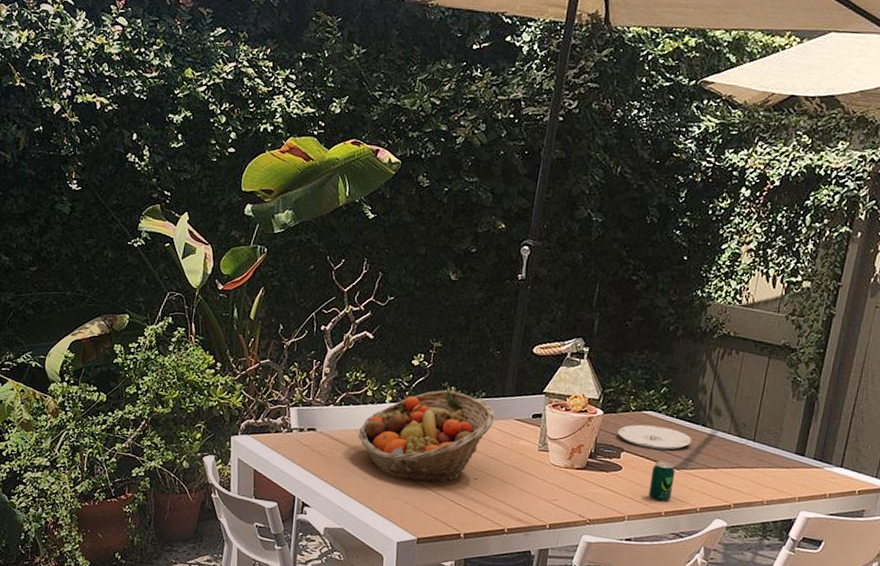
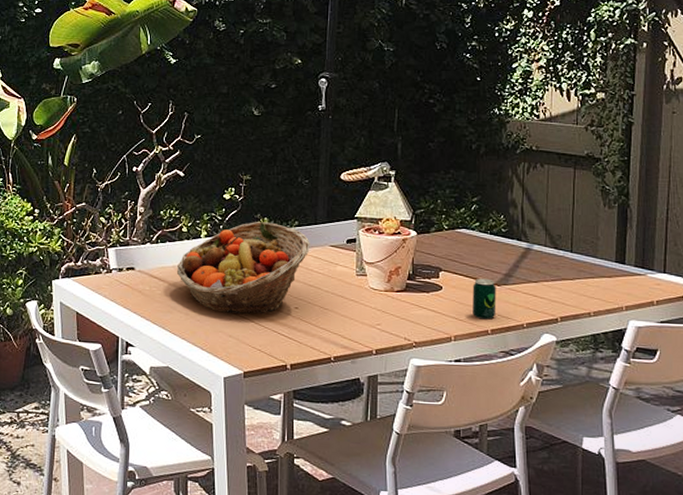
plate: present [617,424,693,450] -> none [433,243,510,267]

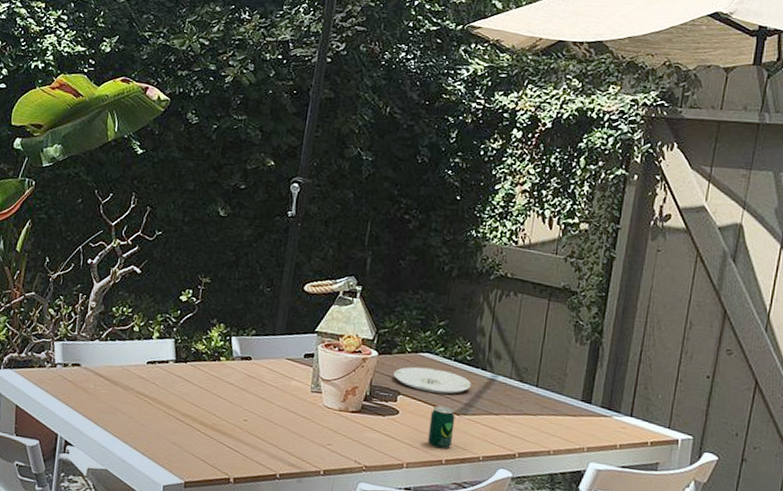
fruit basket: present [176,222,310,314] -> none [123,327,266,424]
plate: none [433,243,510,267] -> present [393,366,472,394]

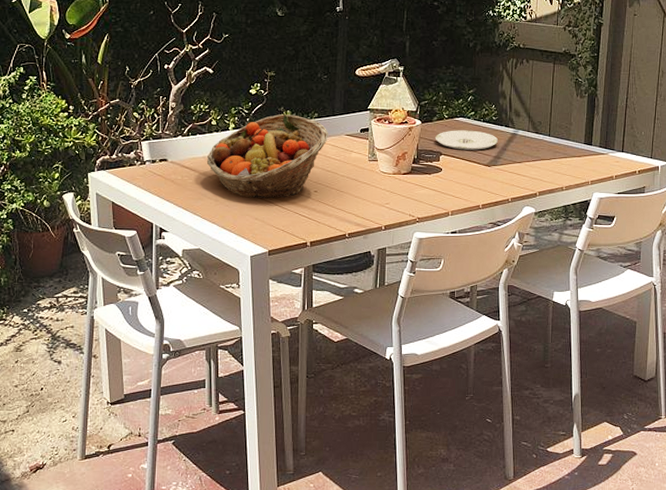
fruit basket: none [123,327,266,424] -> present [206,114,328,198]
beverage can: present [428,405,455,449] -> none [467,160,487,196]

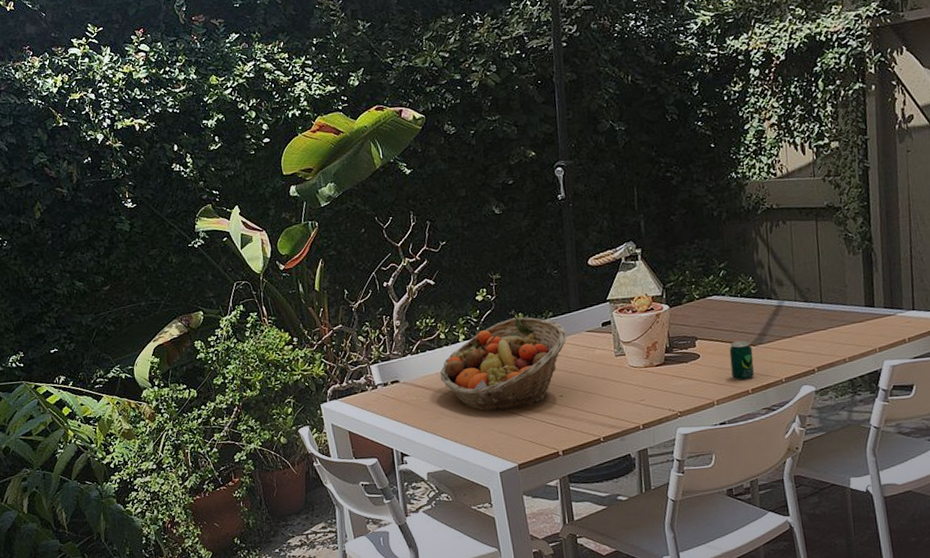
plate: present [435,130,499,150] -> none [687,308,762,332]
beverage can: none [467,160,487,196] -> present [729,340,755,381]

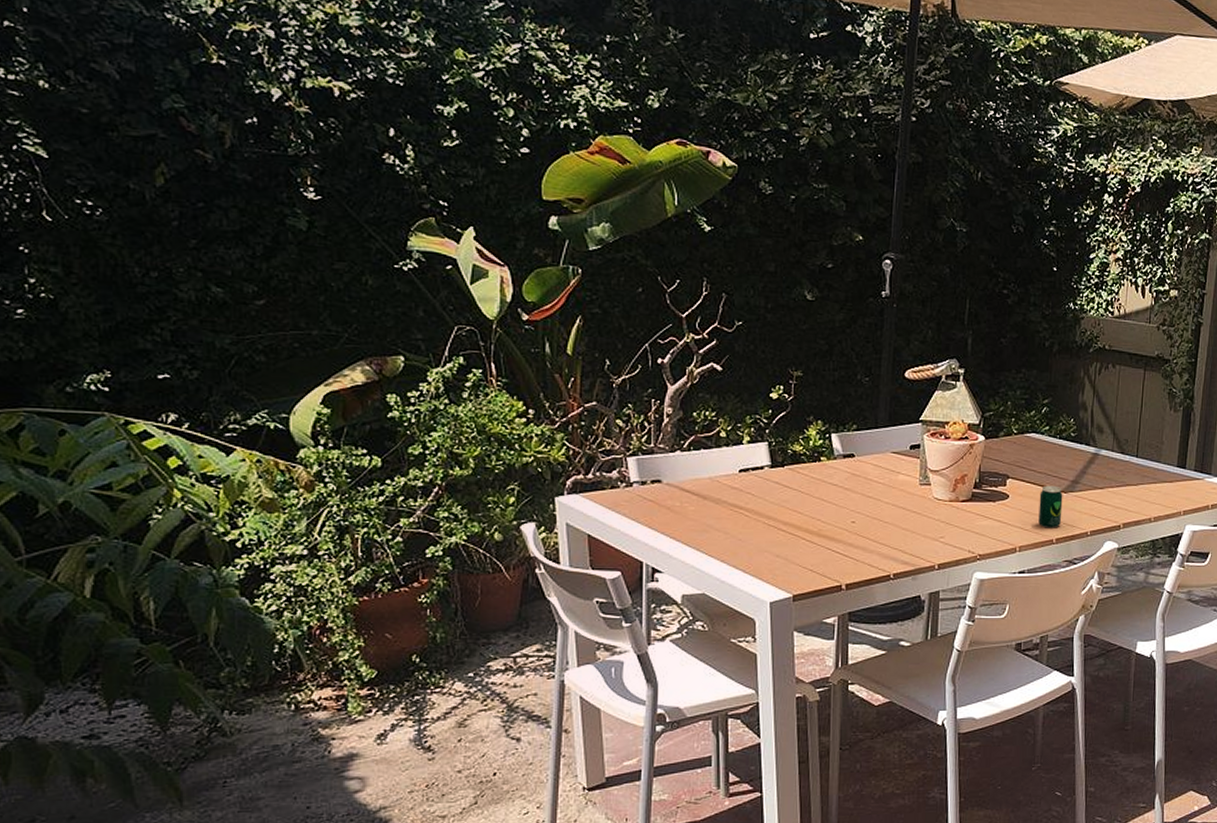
fruit basket: present [440,317,567,411] -> none [713,425,870,530]

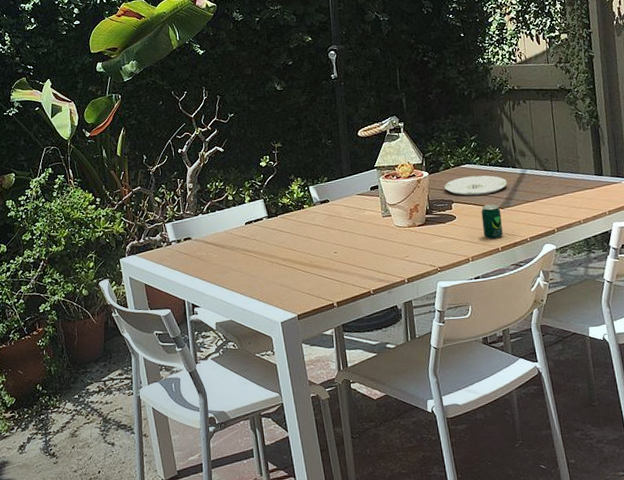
plate: none [1001,448,1077,473] -> present [444,175,508,196]

